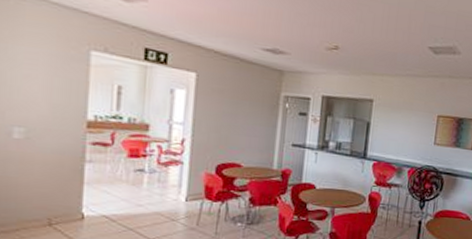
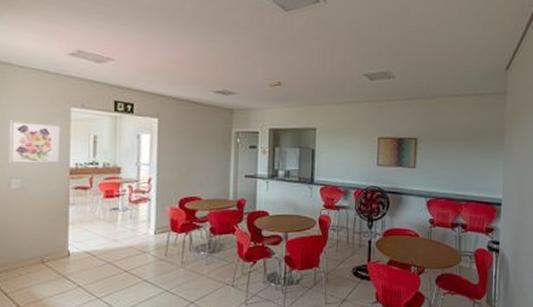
wall art: none [10,58,79,115] -> present [8,120,62,165]

